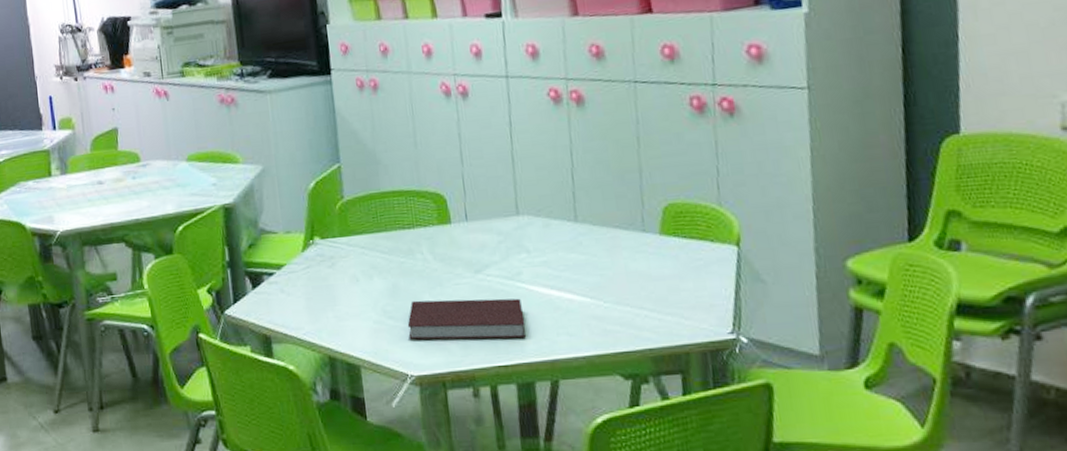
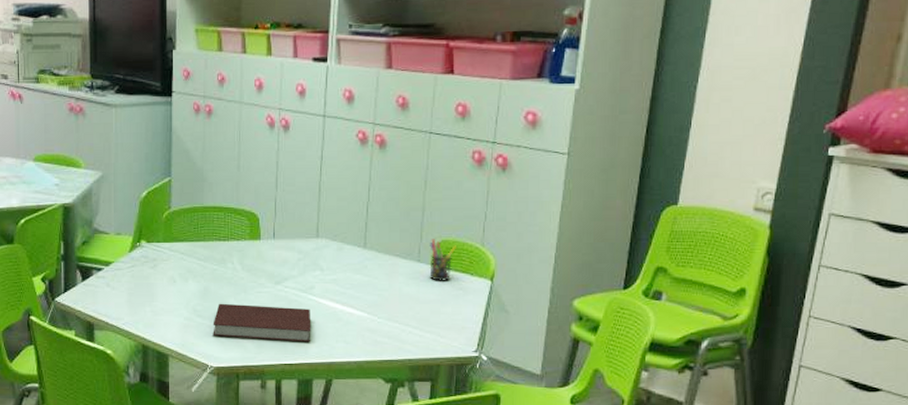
pen holder: none [654,203,688,254] -> present [429,239,456,283]

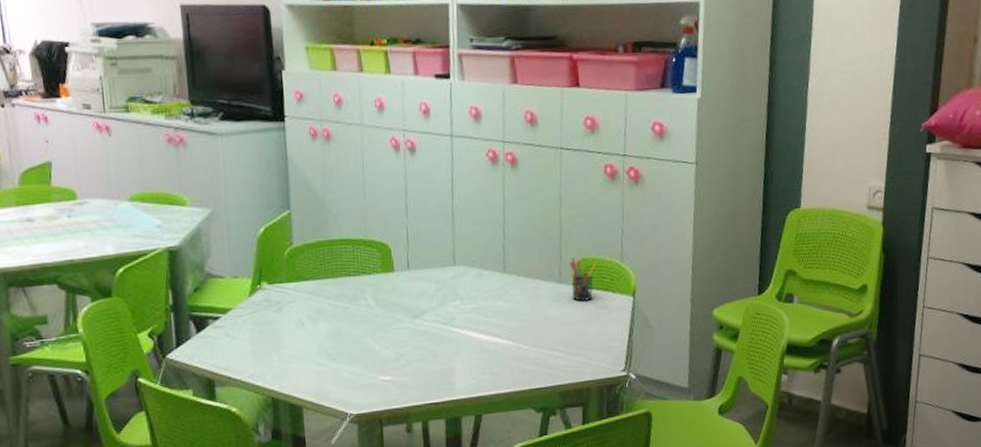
notebook: present [213,303,311,343] -> none [349,341,456,381]

